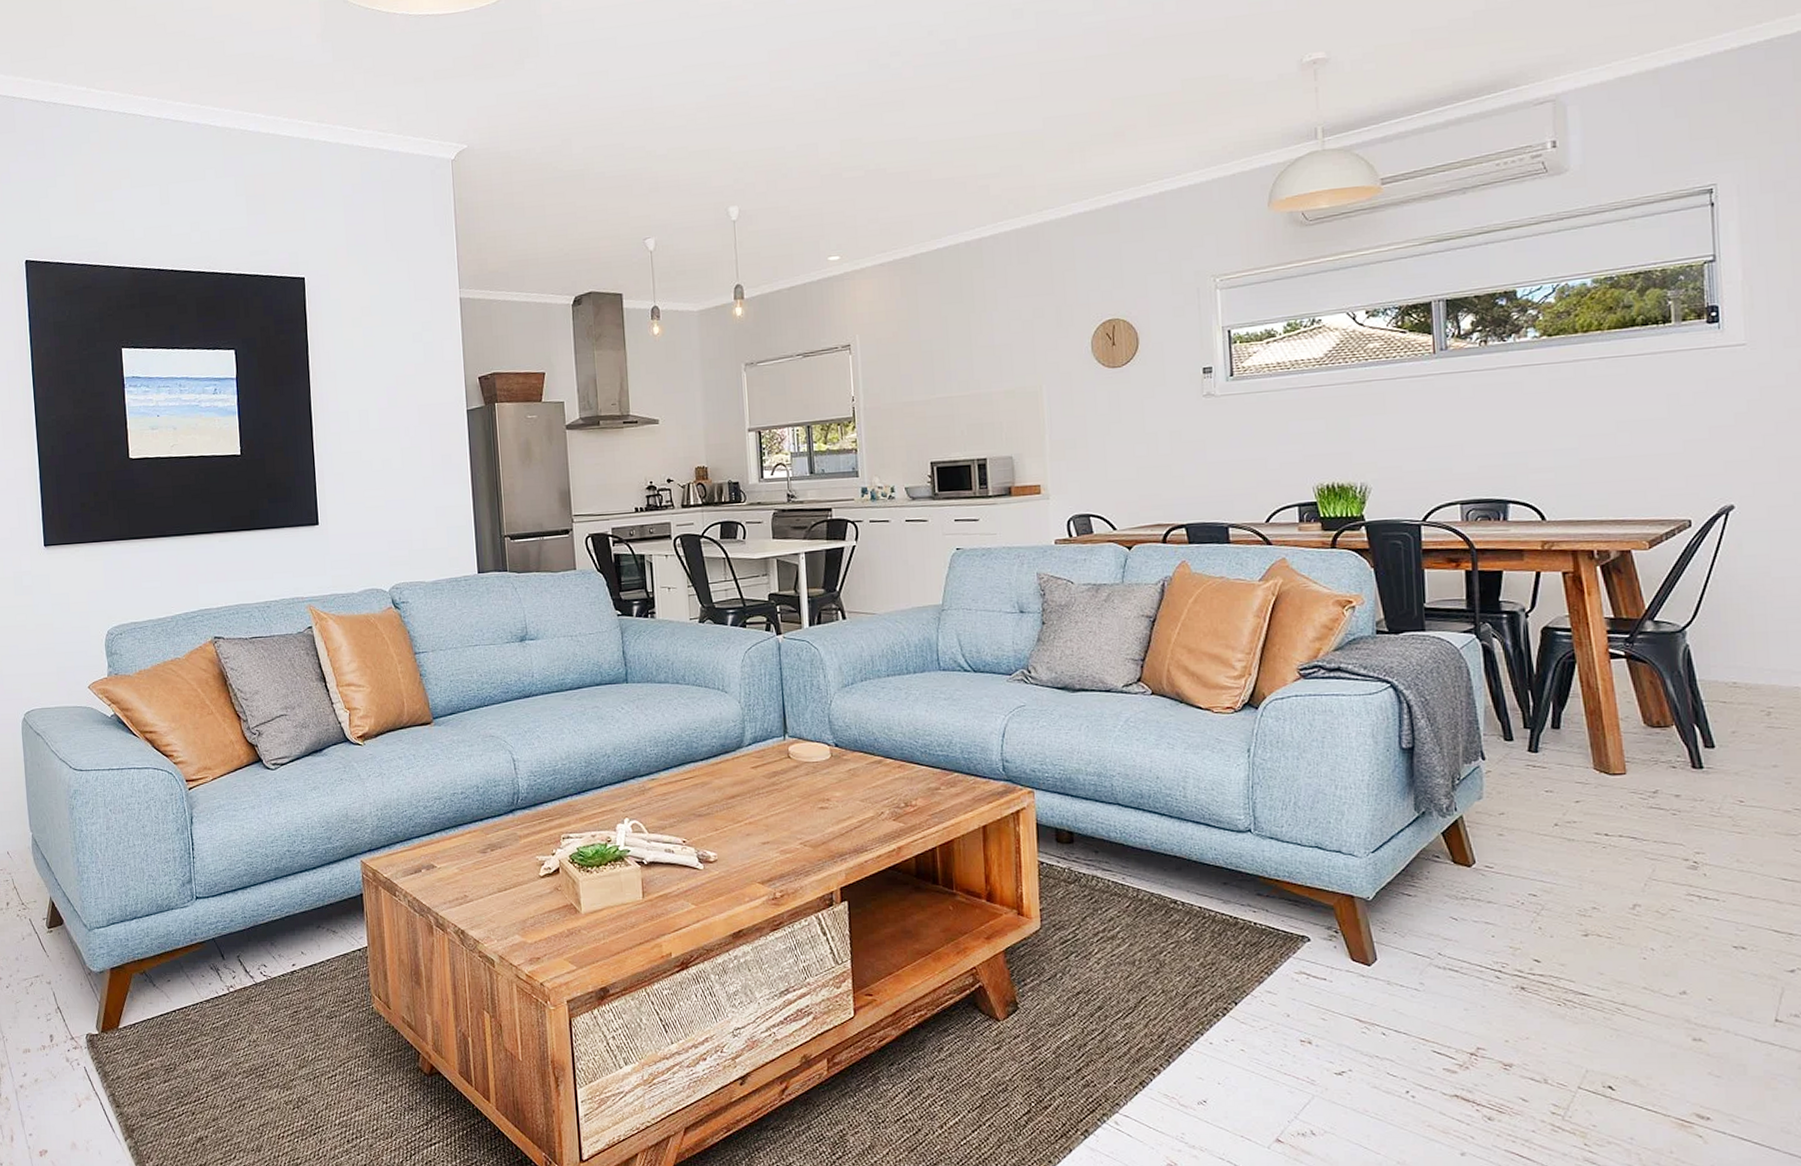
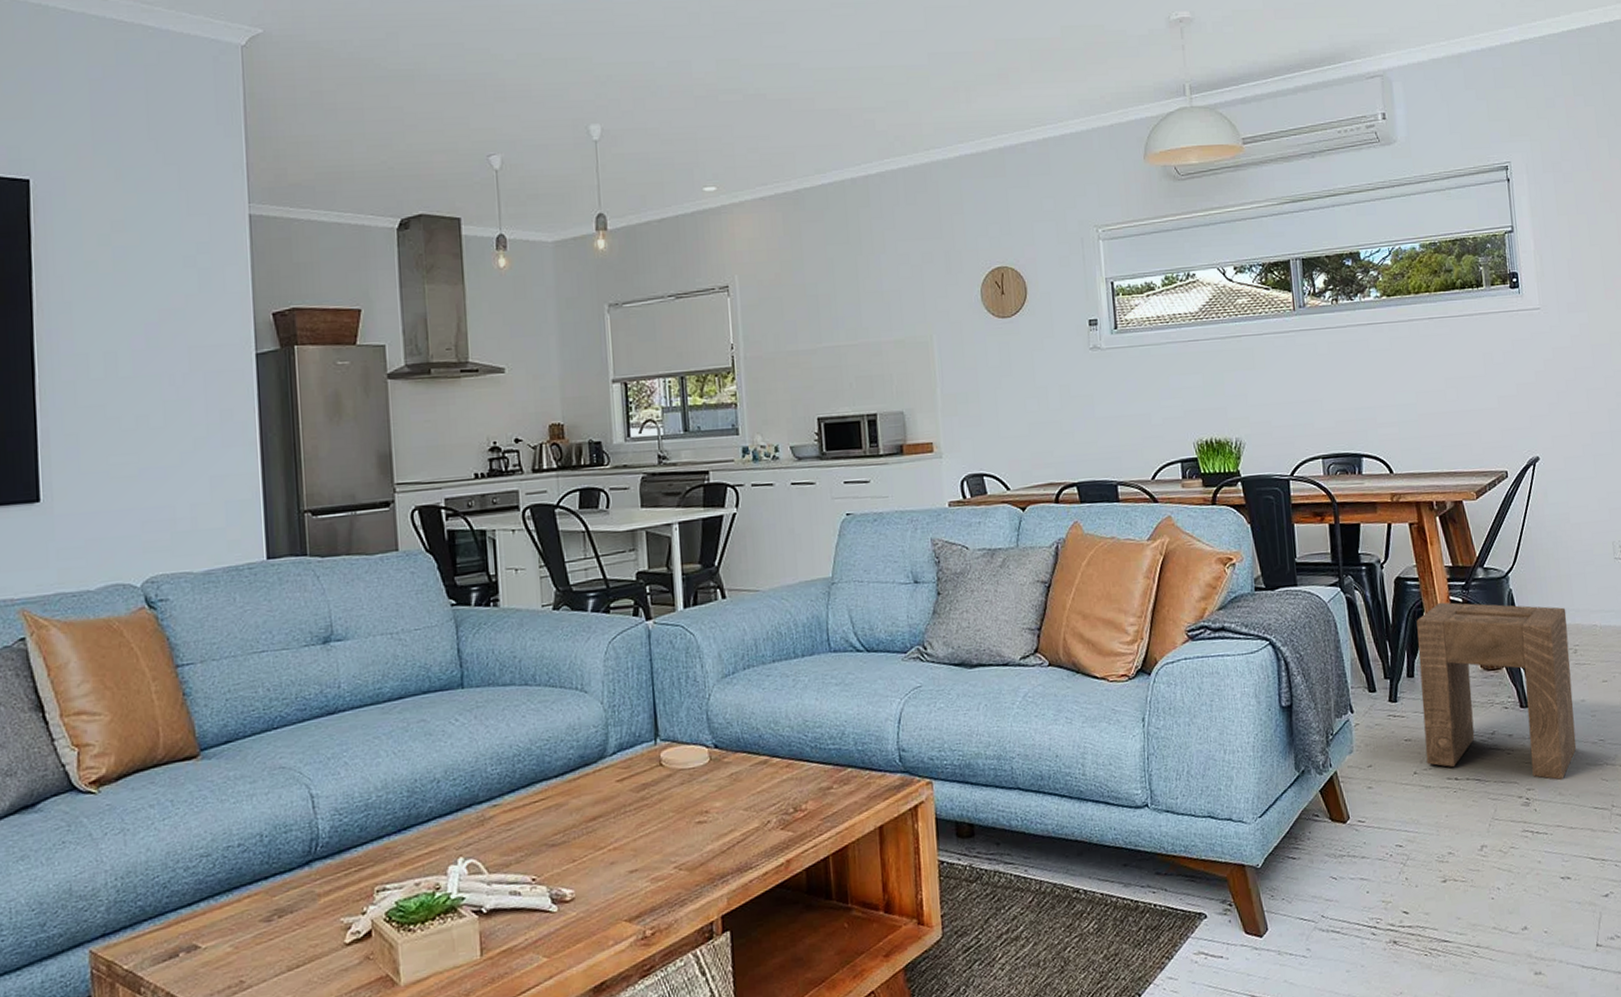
stool: none [1566,654,1763,846] -> present [1416,602,1577,780]

